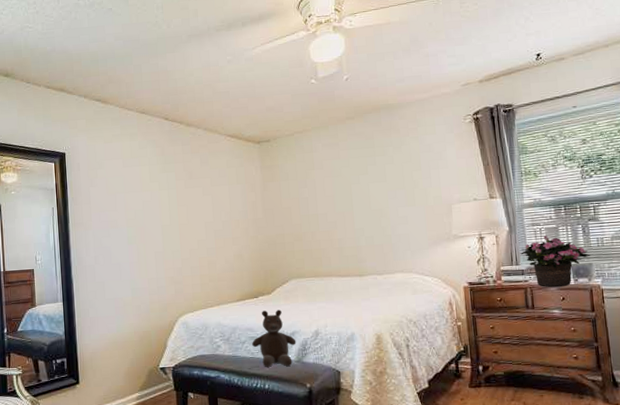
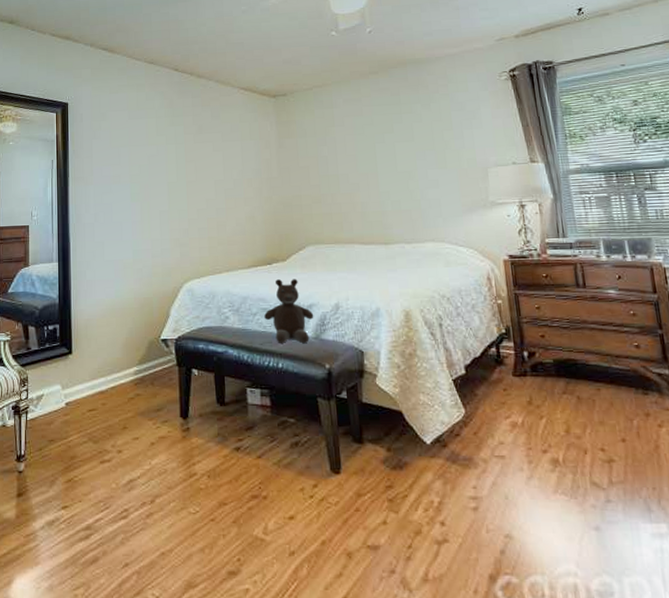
potted flower: present [520,235,591,288] -> none [567,205,650,265]

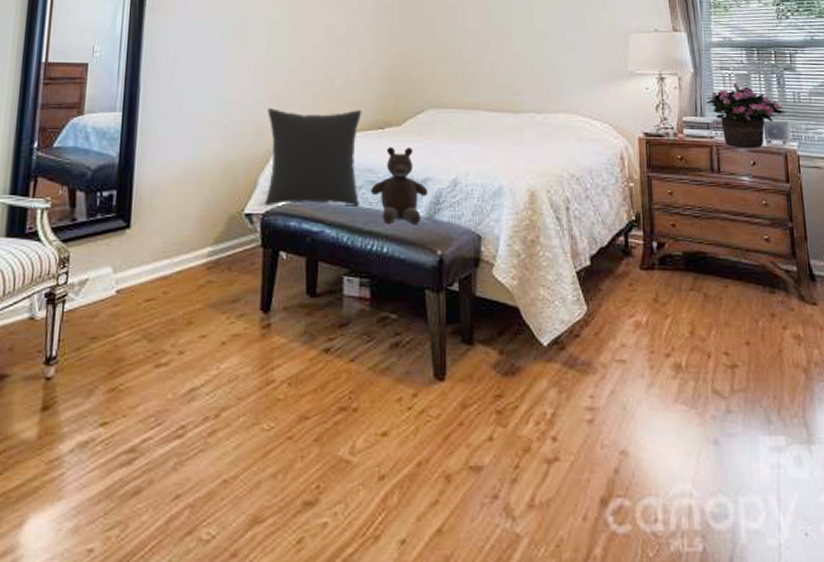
pillow: none [173,250,256,332] -> present [264,108,362,206]
potted flower: none [567,205,650,265] -> present [706,83,787,149]

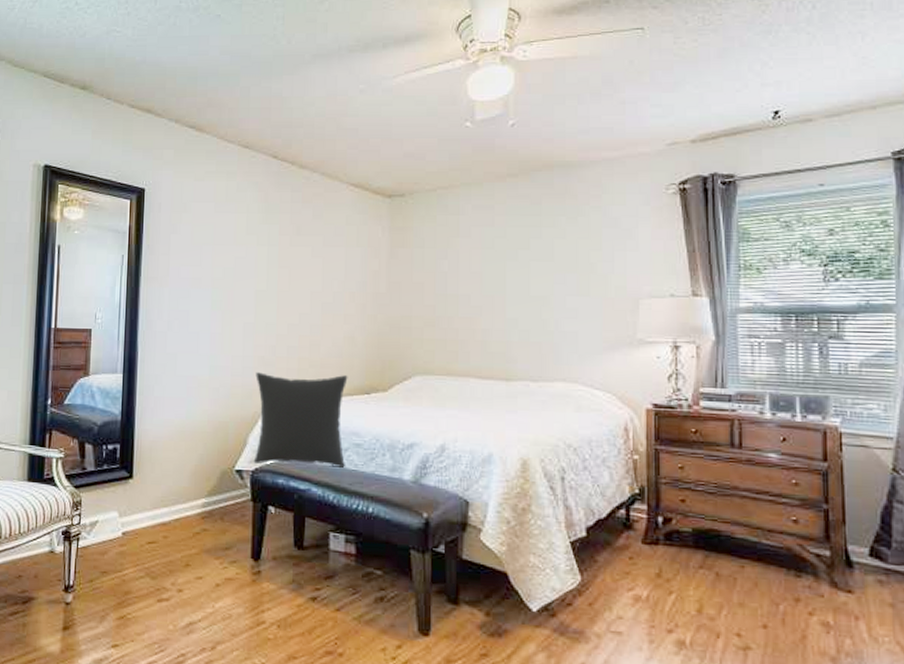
teddy bear: present [371,147,428,224] -> none [357,412,415,487]
potted flower: present [706,83,787,149] -> none [728,352,829,424]

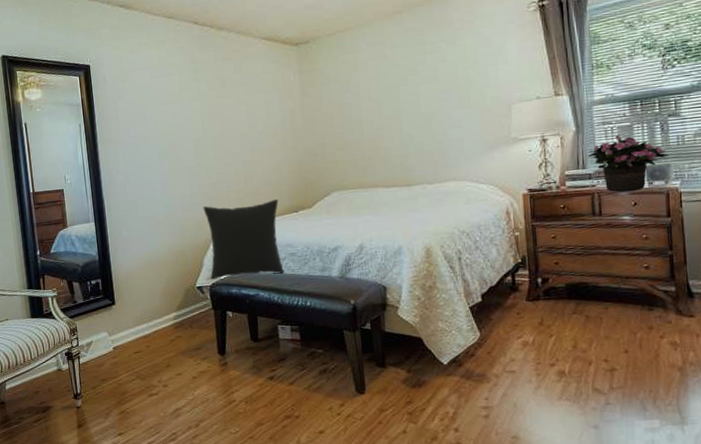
potted flower: none [728,352,829,424] -> present [587,135,670,193]

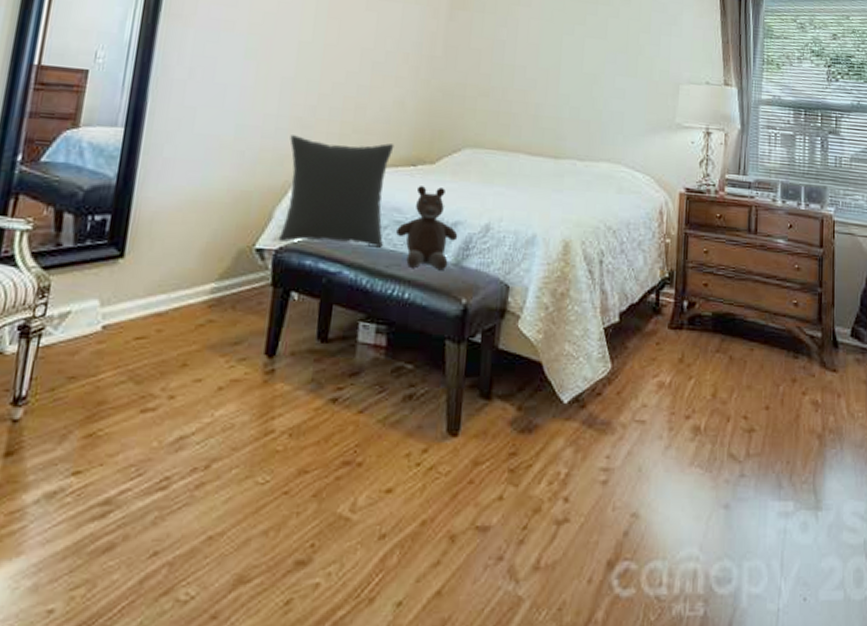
teddy bear: none [292,224,339,284] -> present [396,186,458,270]
potted flower: present [587,135,670,193] -> none [749,143,827,212]

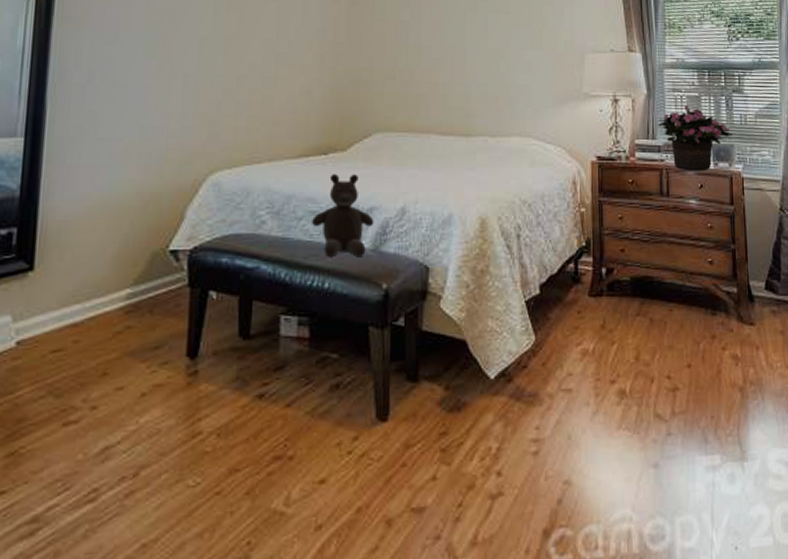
pillow: present [278,135,394,248] -> none [191,132,304,241]
potted flower: none [749,143,827,212] -> present [657,105,733,172]

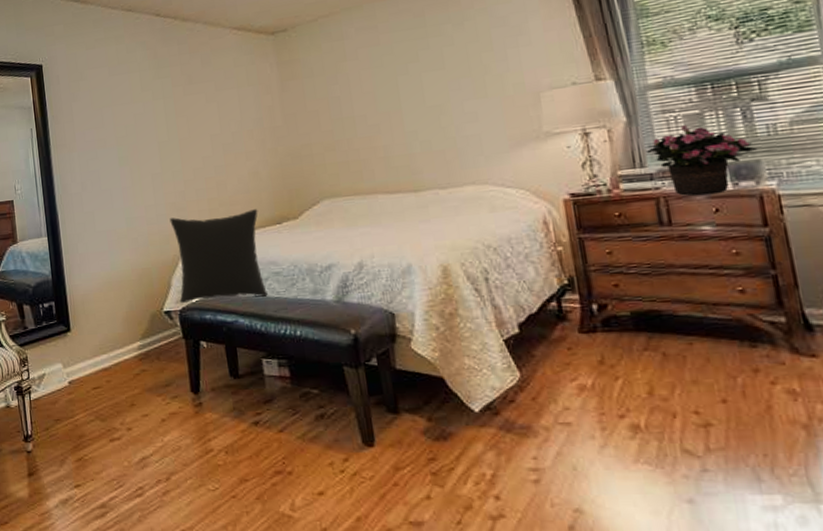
pillow: none [191,132,304,241] -> present [169,209,269,303]
teddy bear: present [312,174,374,257] -> none [277,238,334,309]

